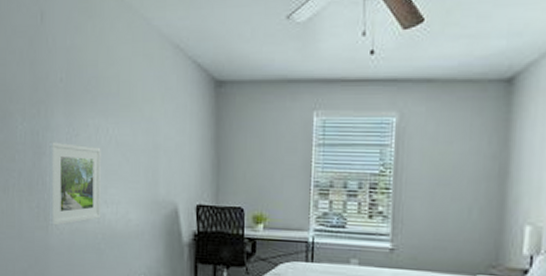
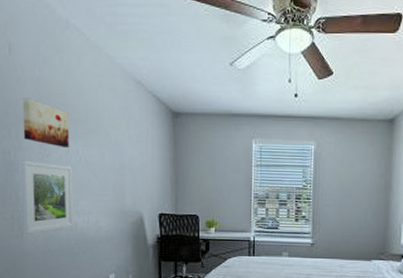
wall art: none [52,71,99,127] -> present [22,98,69,148]

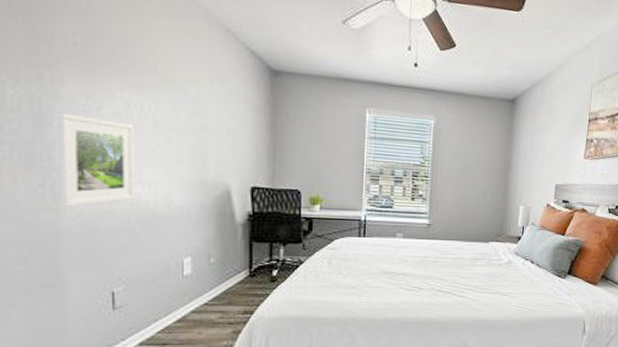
wall art: present [22,98,69,148] -> none [61,32,130,102]

